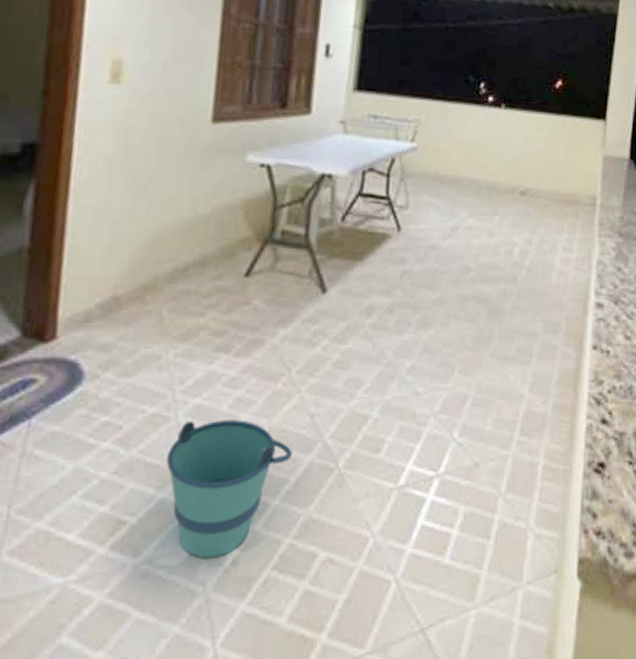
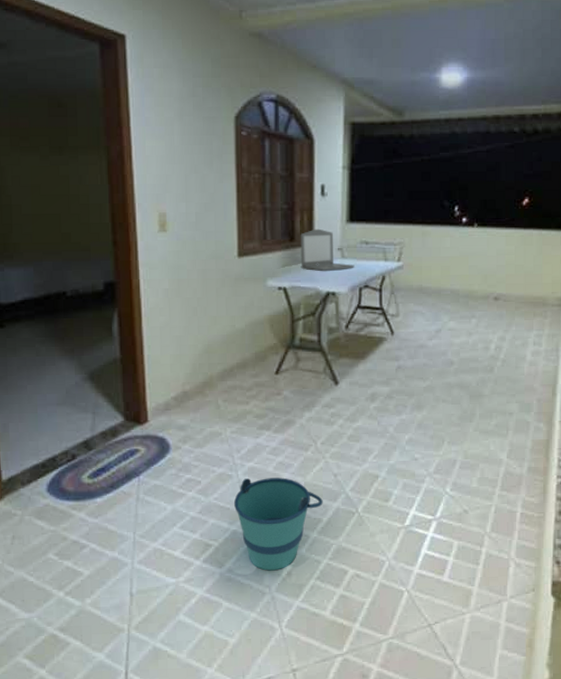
laptop: none [291,95,359,149] -> present [300,228,355,272]

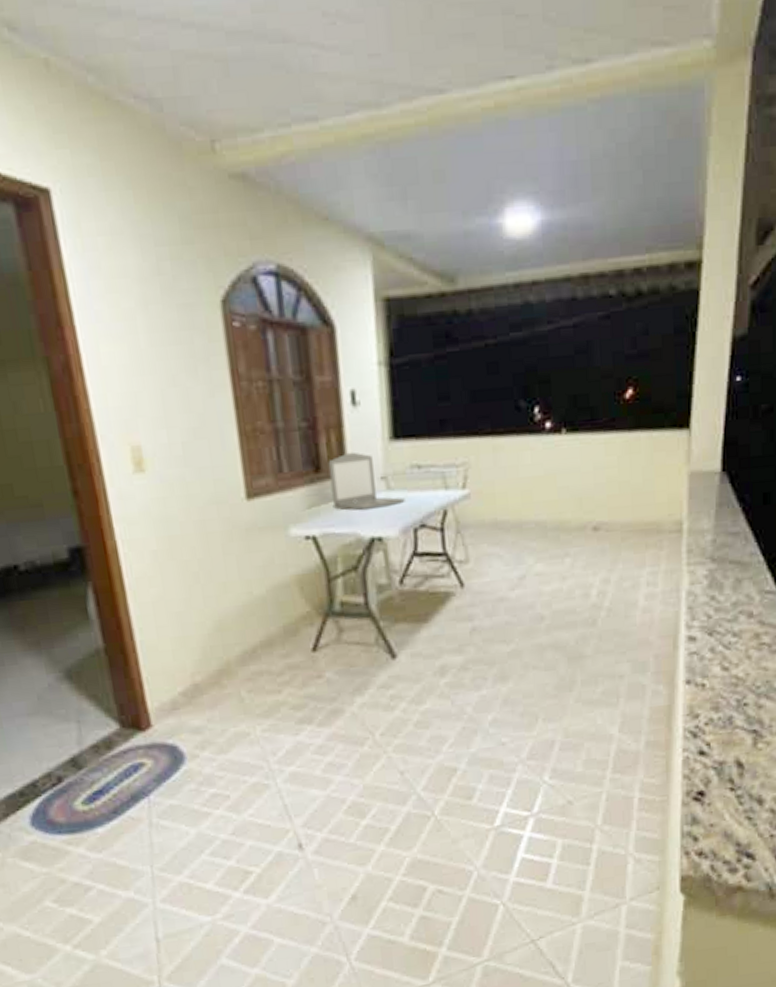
bucket: present [234,477,323,571] -> none [275,781,389,897]

